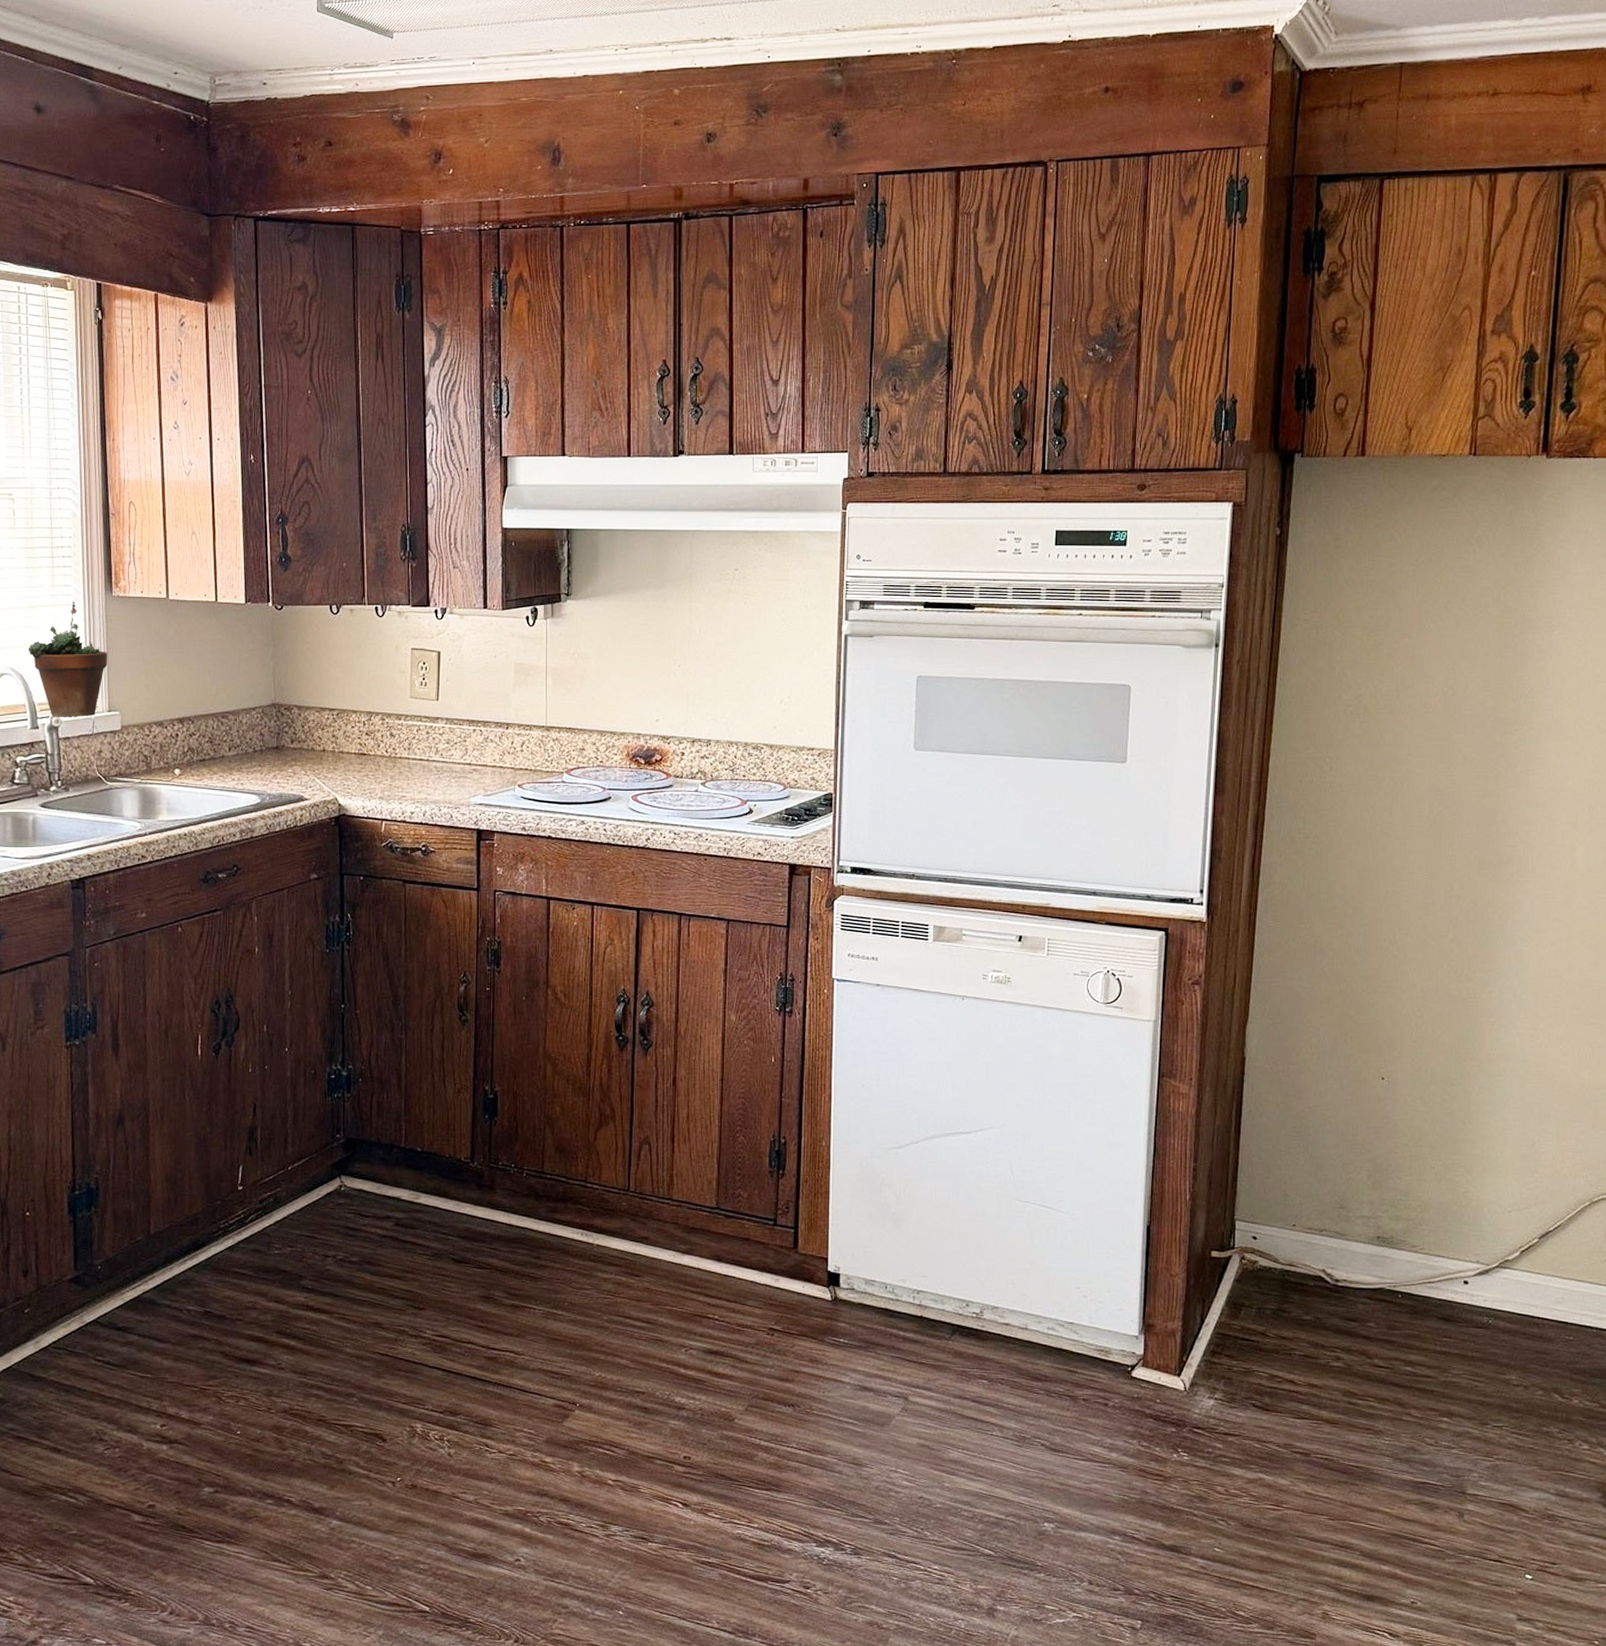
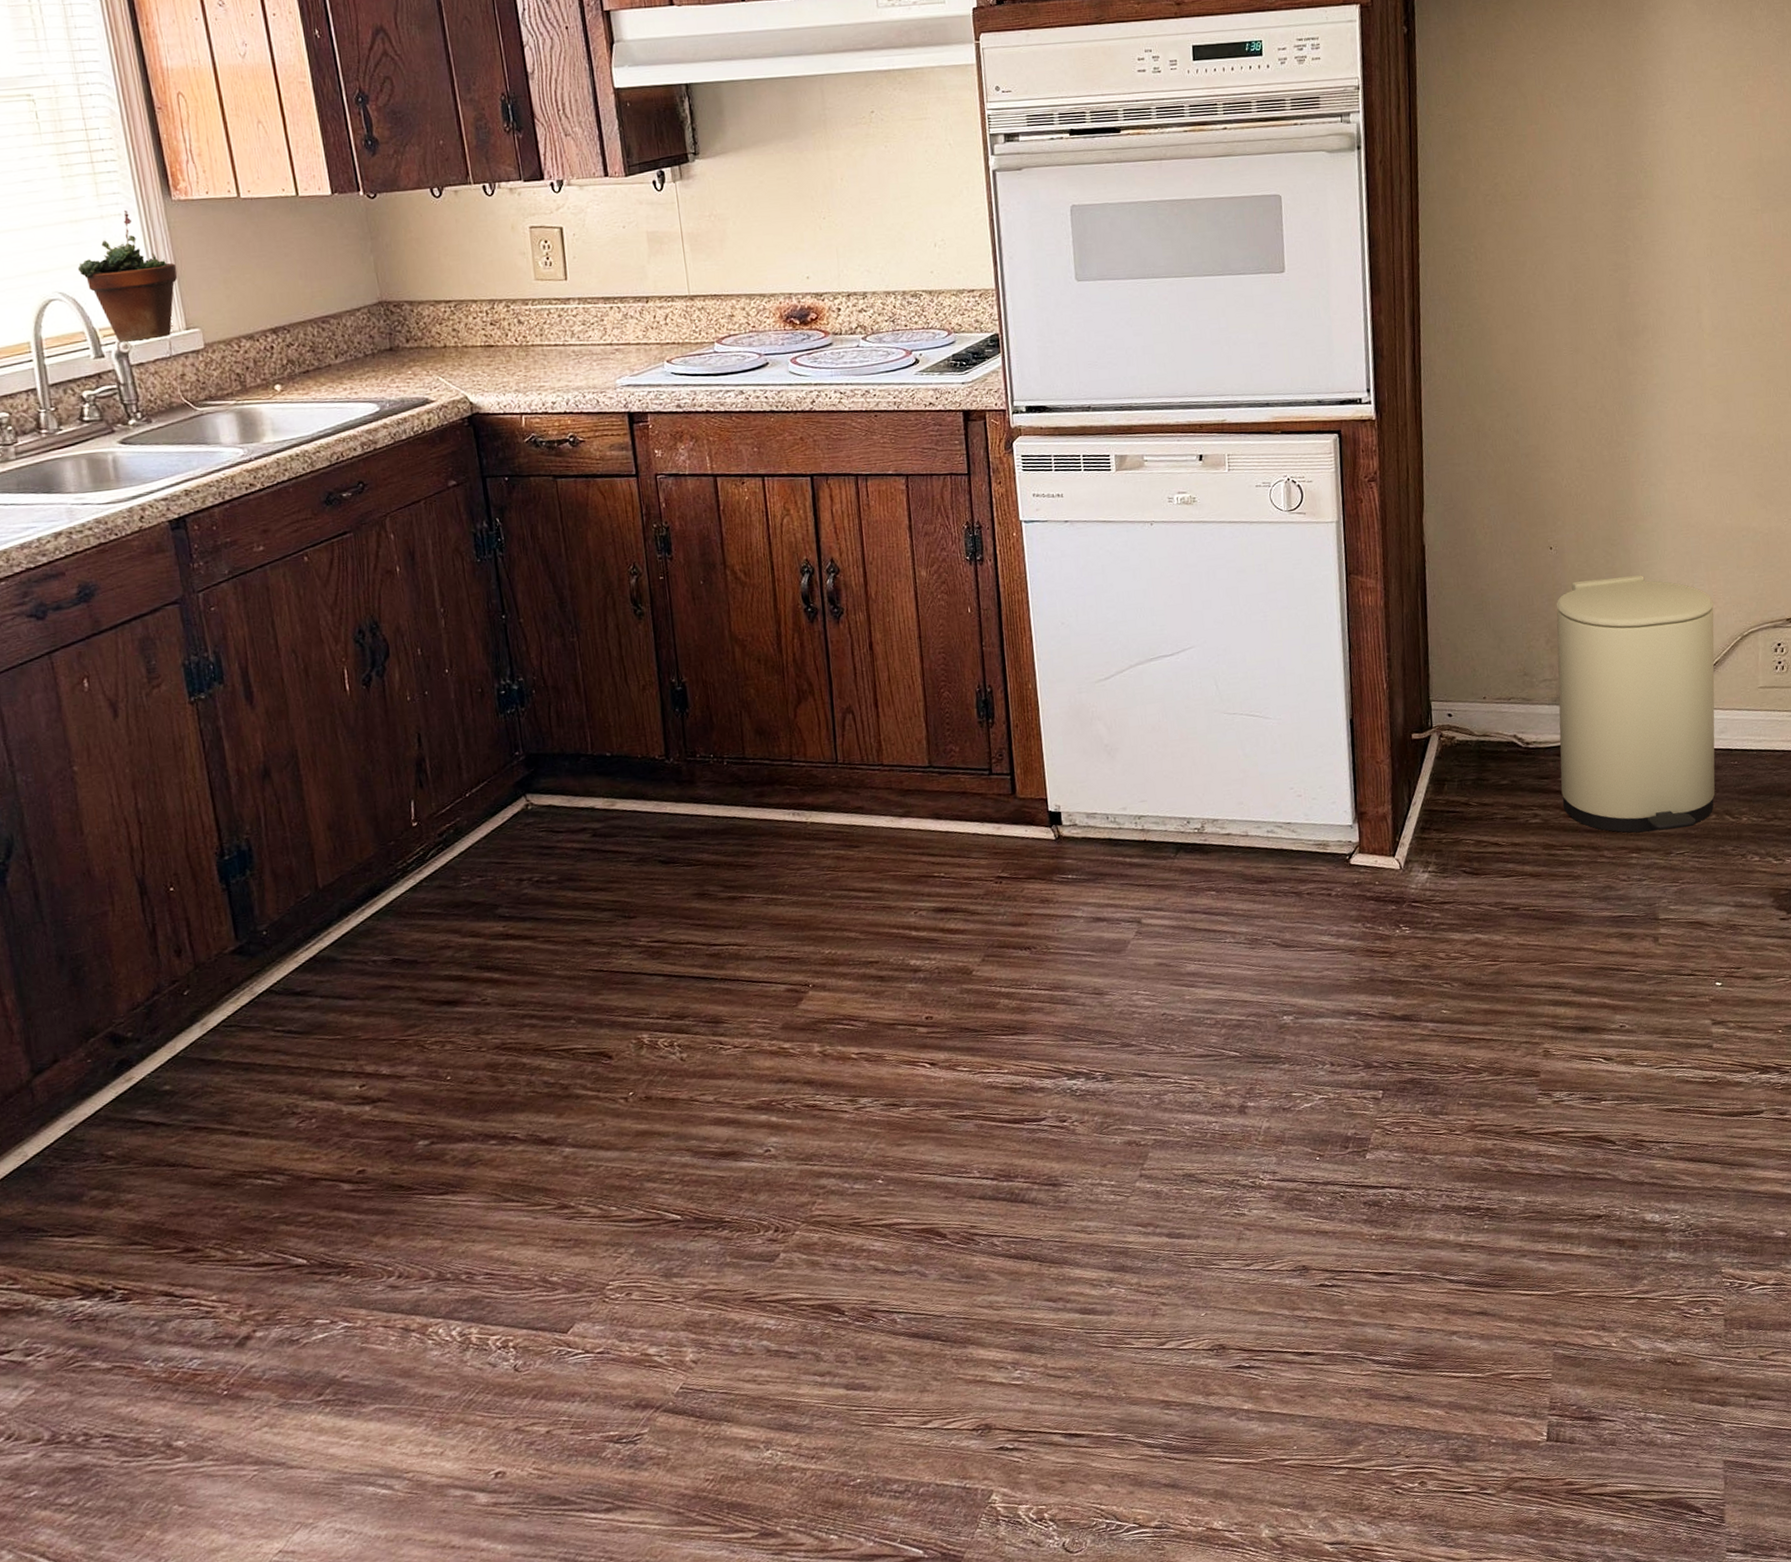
pedal bin: none [1369,1117,1562,1400] -> present [1556,575,1715,833]

